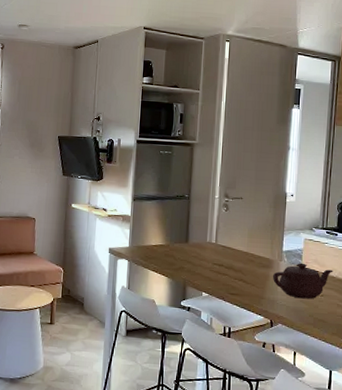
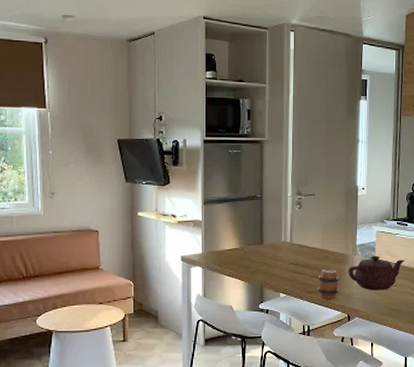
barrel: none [240,272,264,304] -> present [317,269,340,300]

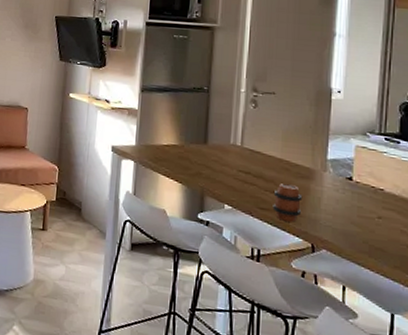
teapot: present [347,255,405,291] -> none [313,175,395,222]

